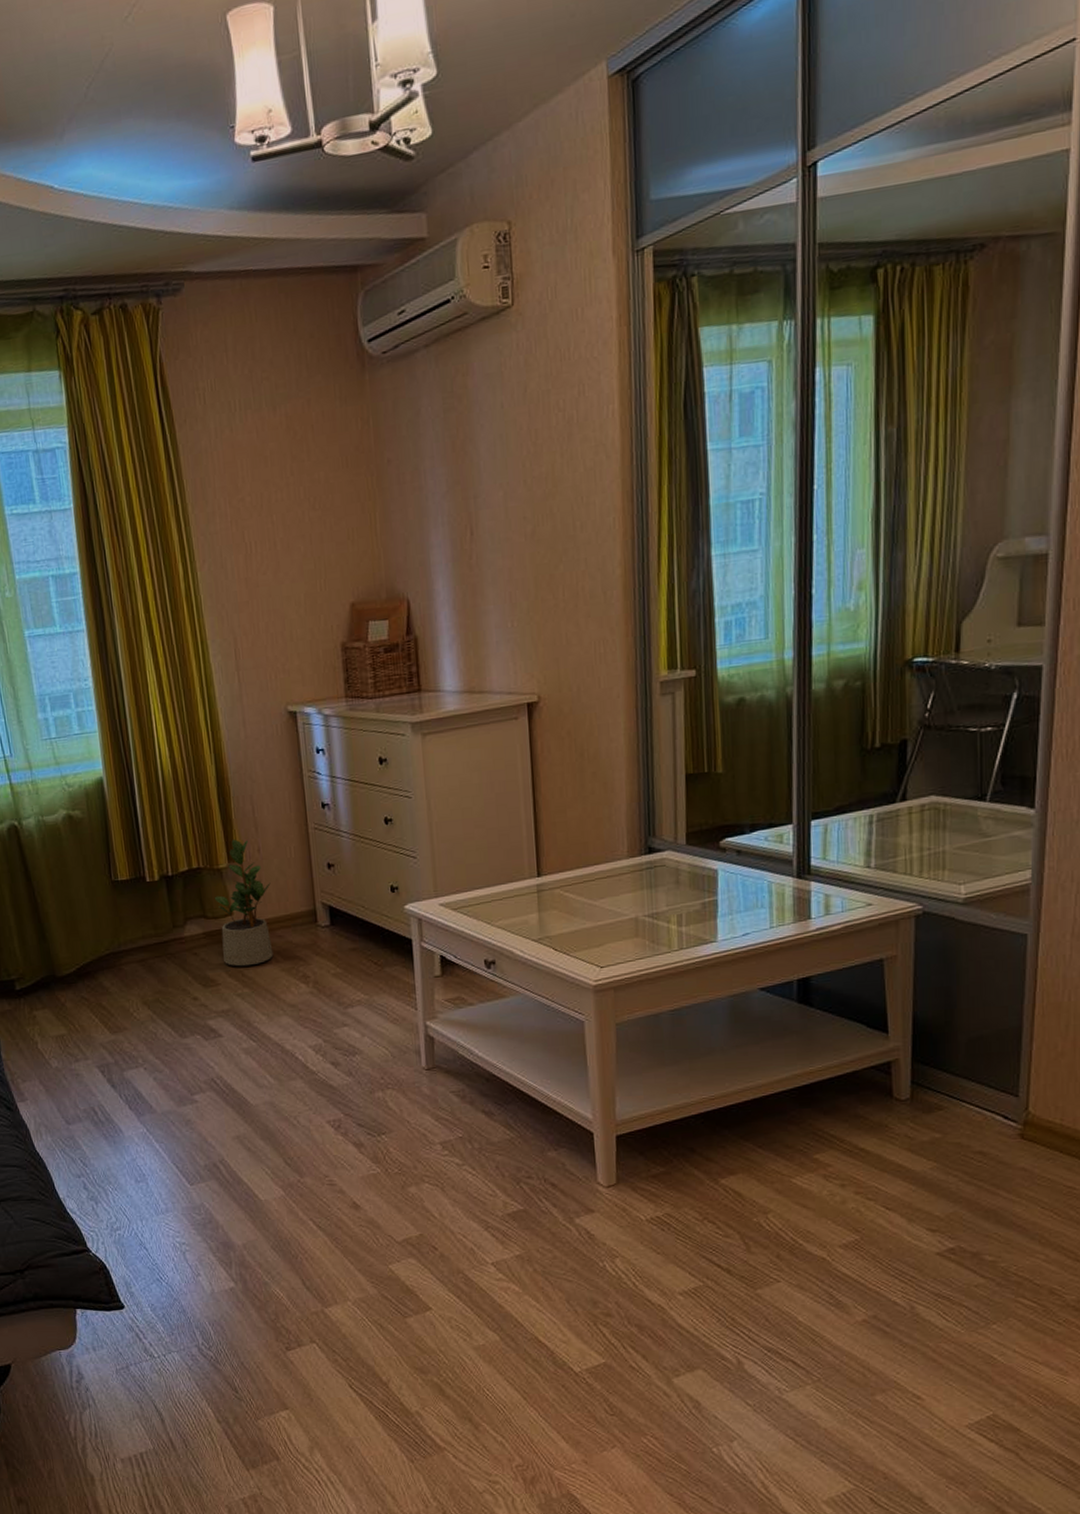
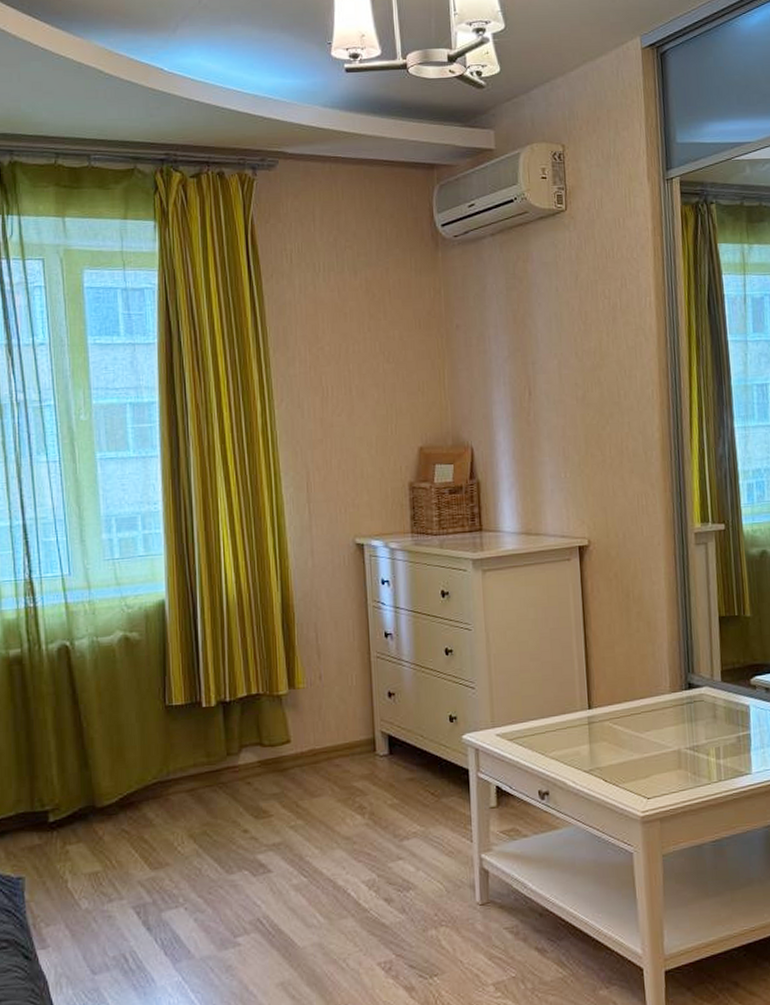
potted plant: present [214,839,274,967] -> none [272,666,331,797]

